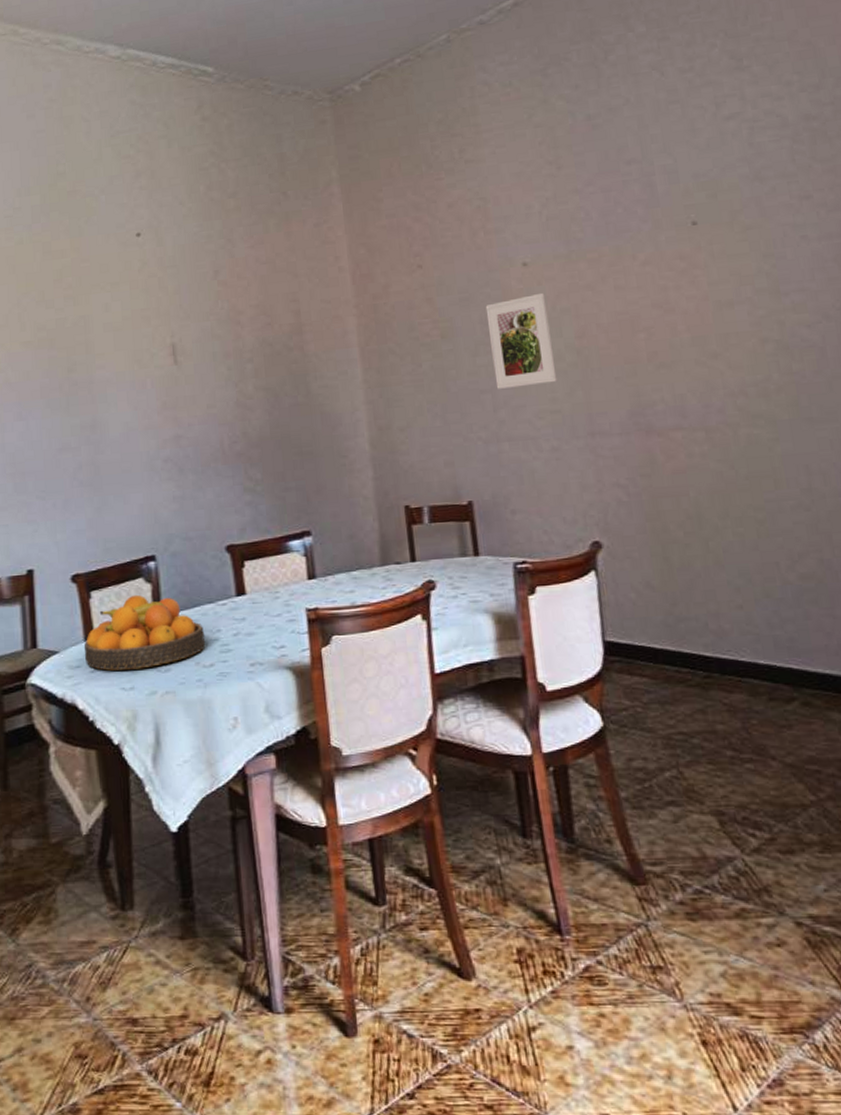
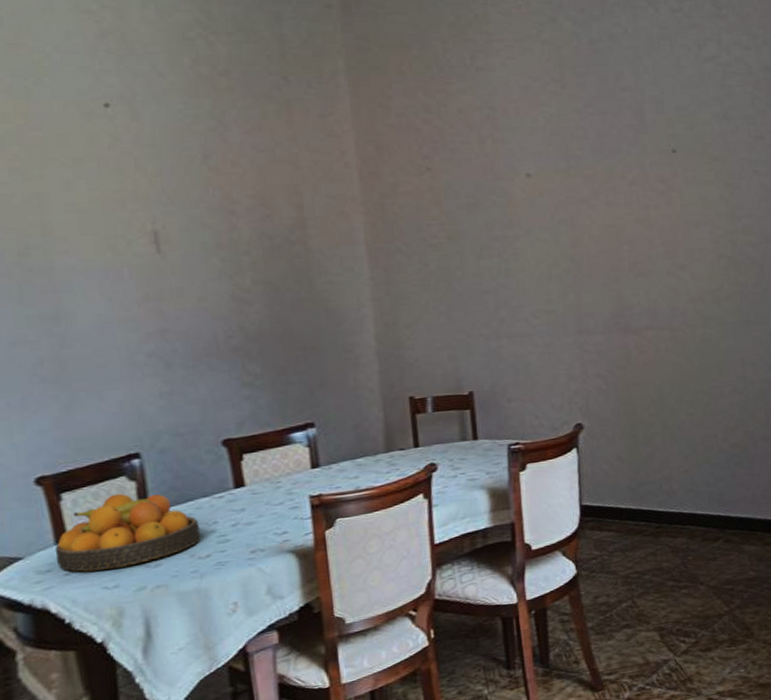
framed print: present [485,292,557,389] -> none [491,203,553,290]

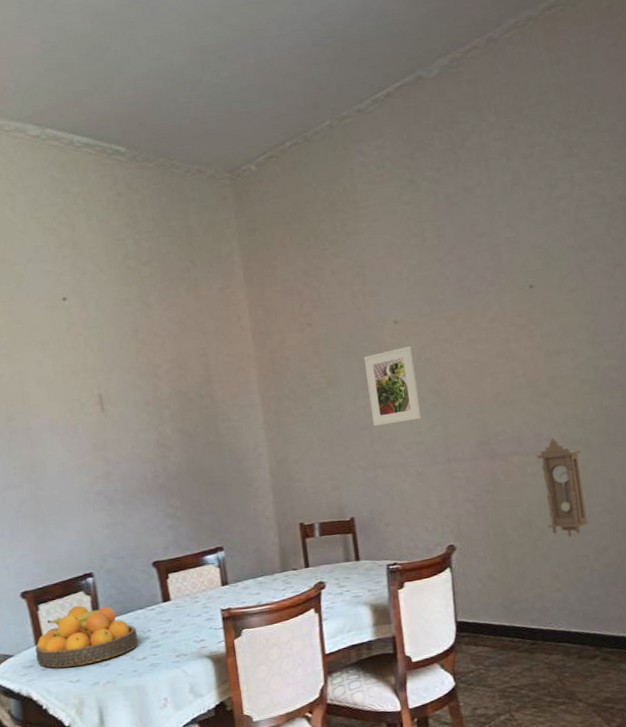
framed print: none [491,203,553,290] -> present [363,345,422,426]
pendulum clock: none [671,313,720,418] -> present [537,437,590,538]

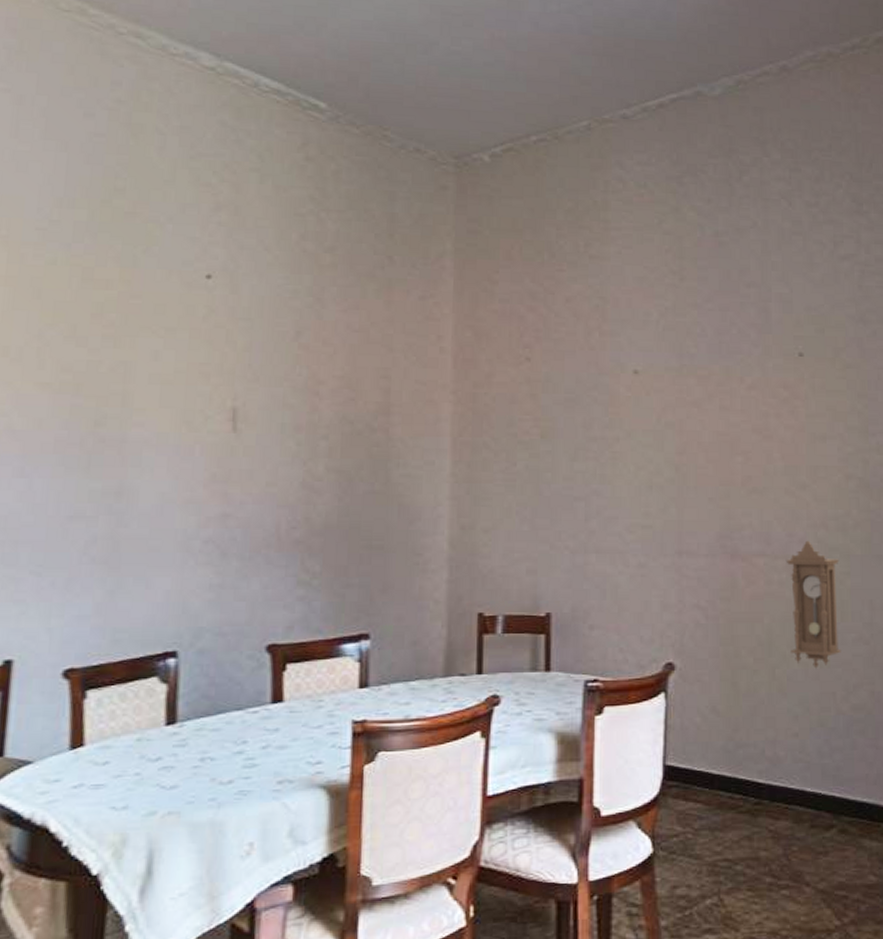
fruit bowl: present [35,605,139,668] -> none [66,696,227,786]
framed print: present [363,345,422,426] -> none [590,403,653,498]

